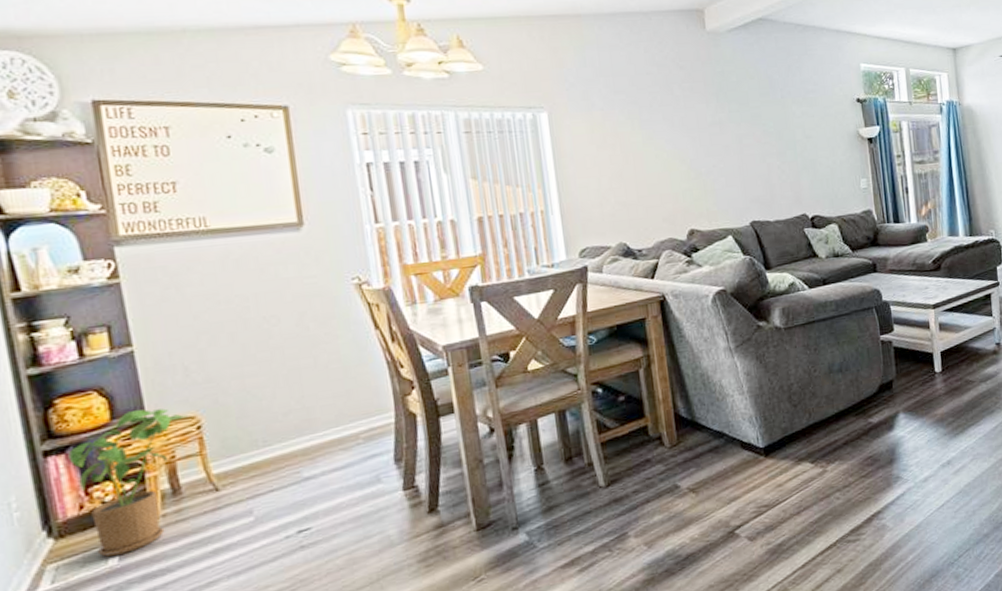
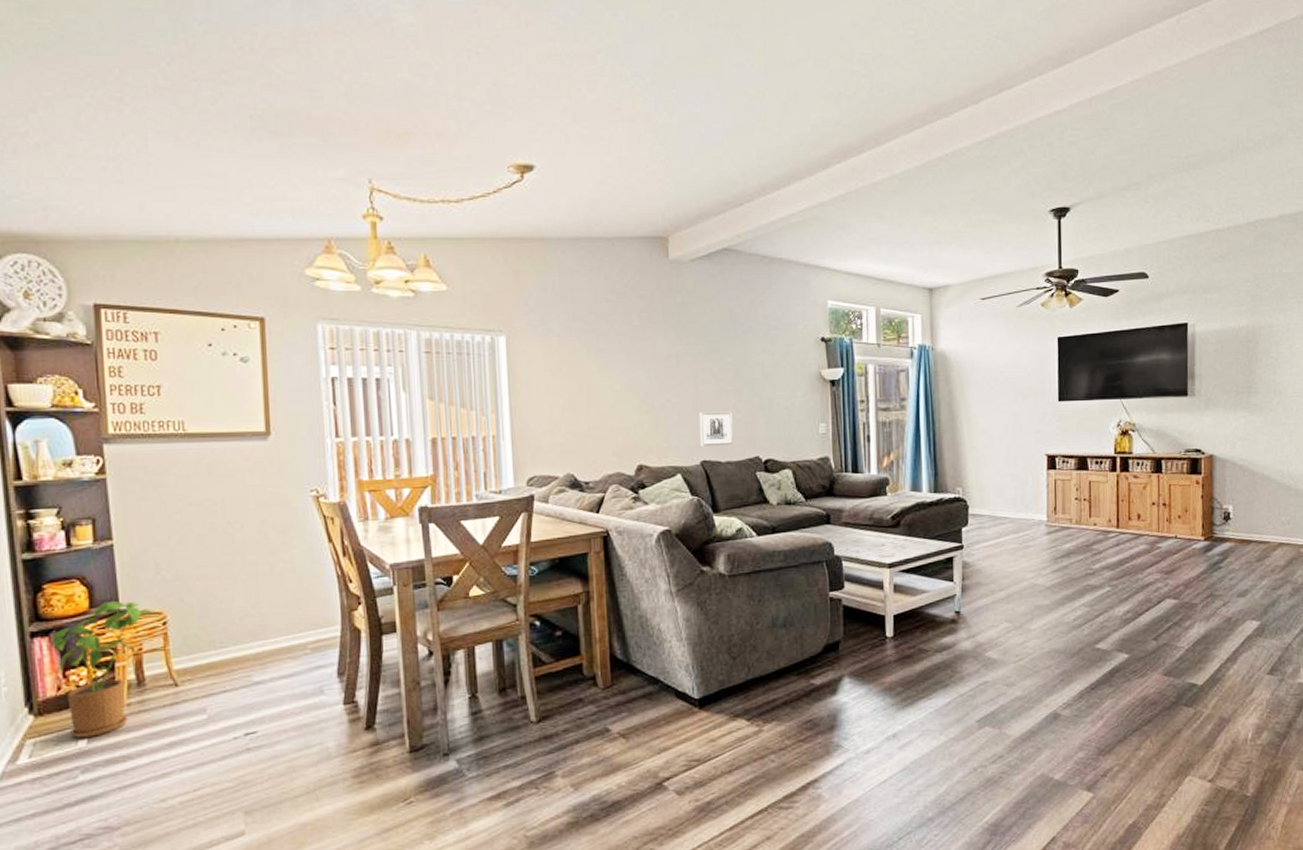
wall art: none [745,173,780,208] -> present [699,411,733,447]

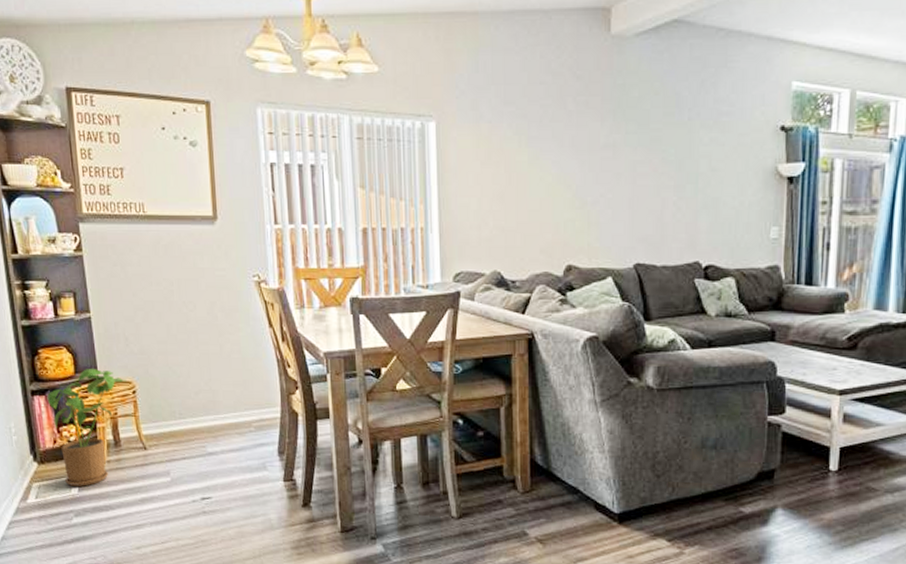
wall art: present [699,411,733,447] -> none [634,210,671,248]

